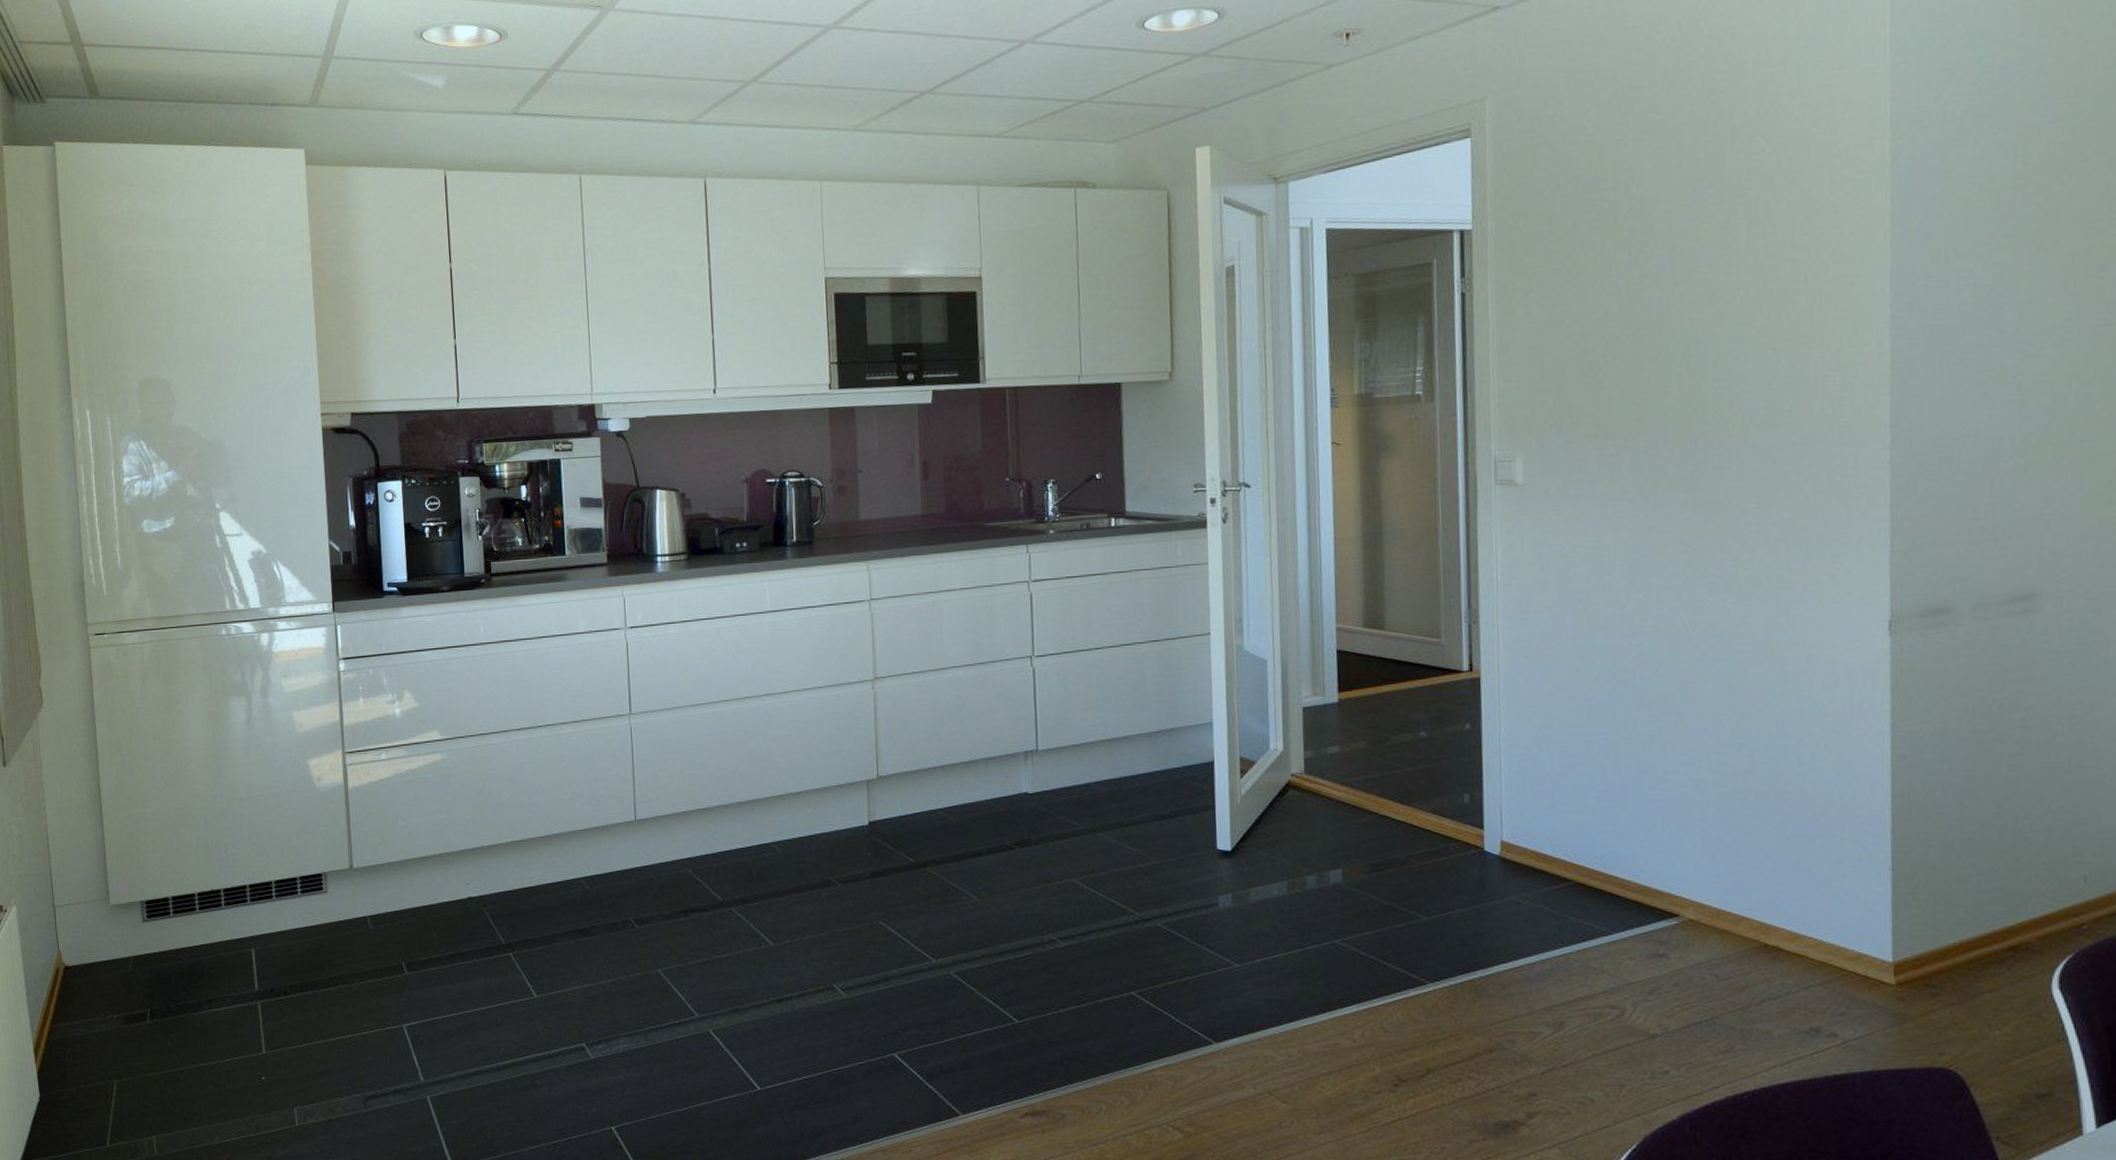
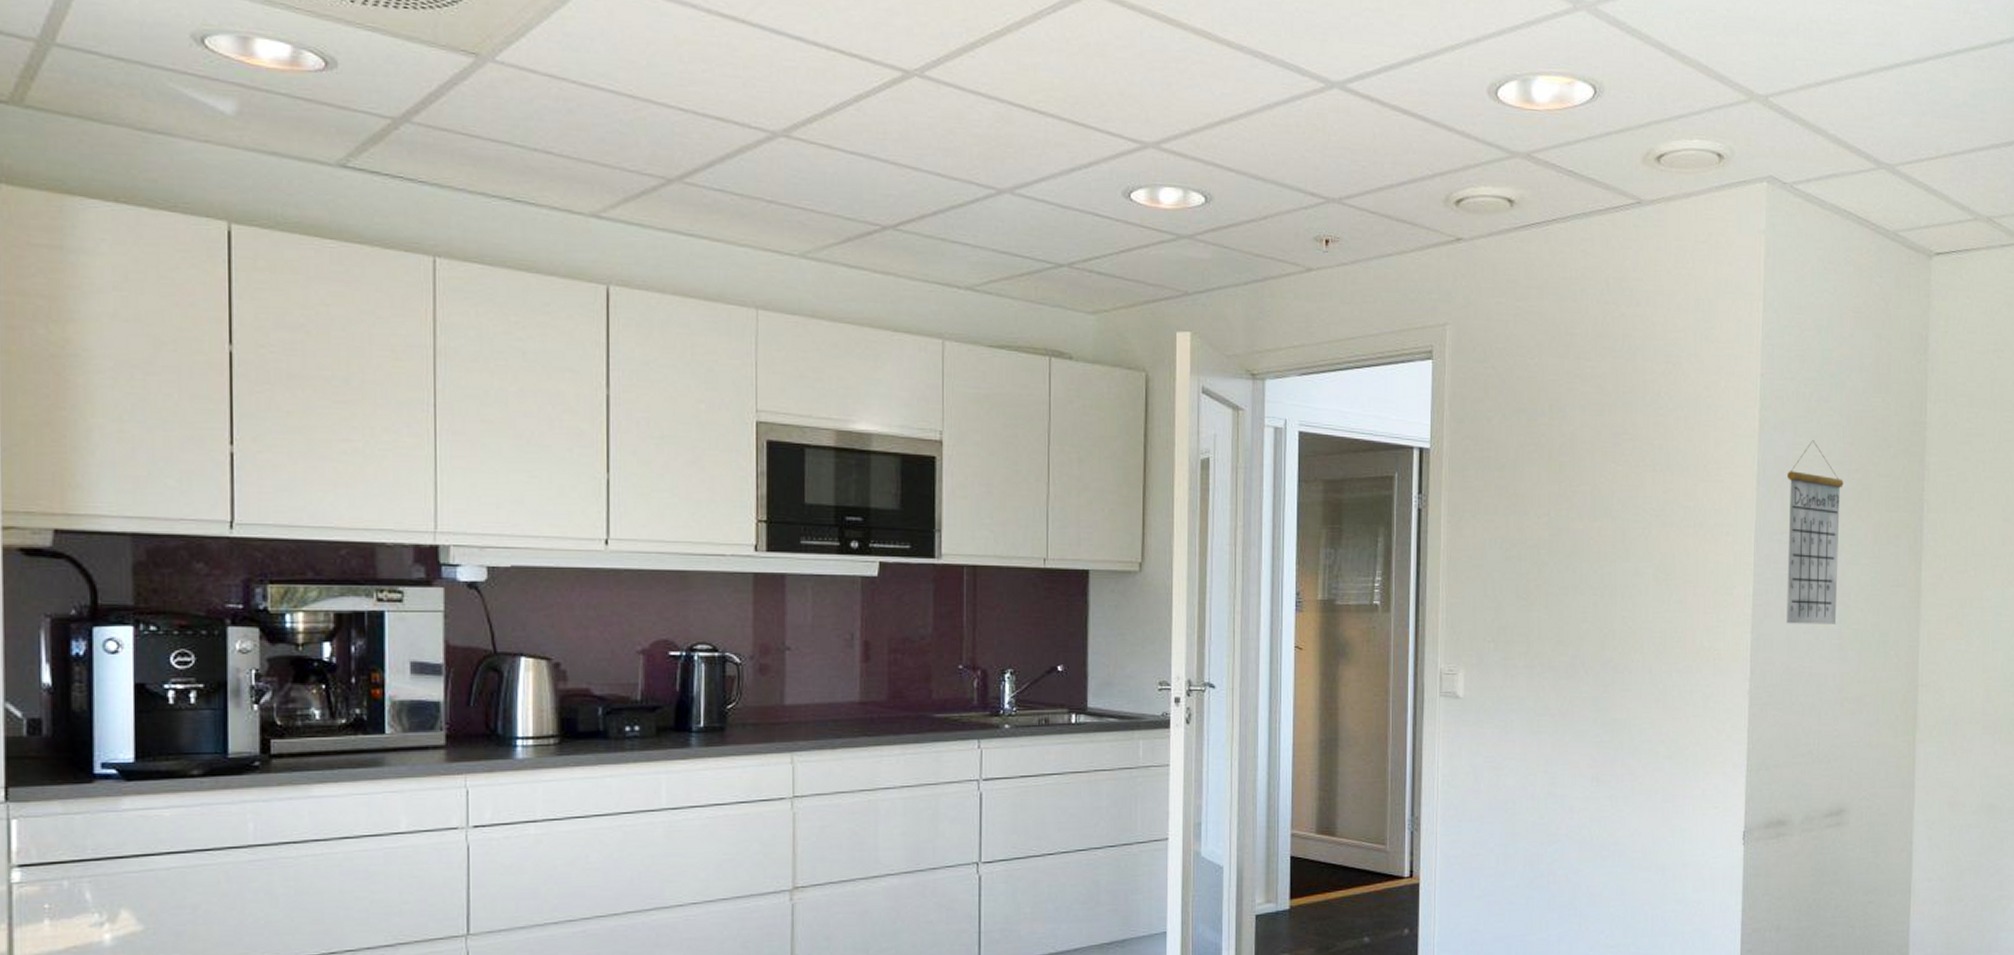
calendar: none [1934,165,2017,382] -> present [1787,440,1844,624]

